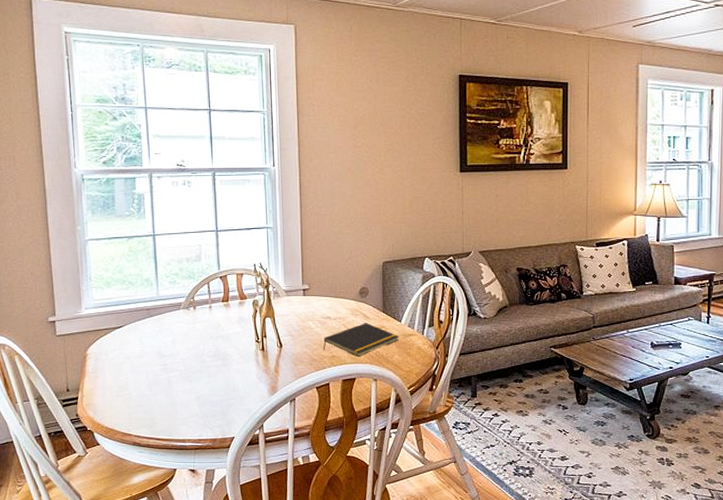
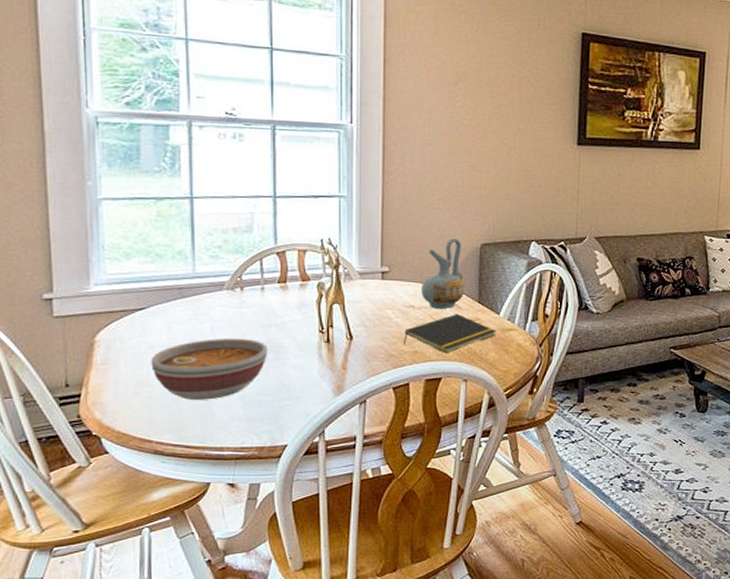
bowl: none [128,348,217,400] -> present [151,338,268,400]
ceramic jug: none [336,258,371,319] -> present [421,238,465,309]

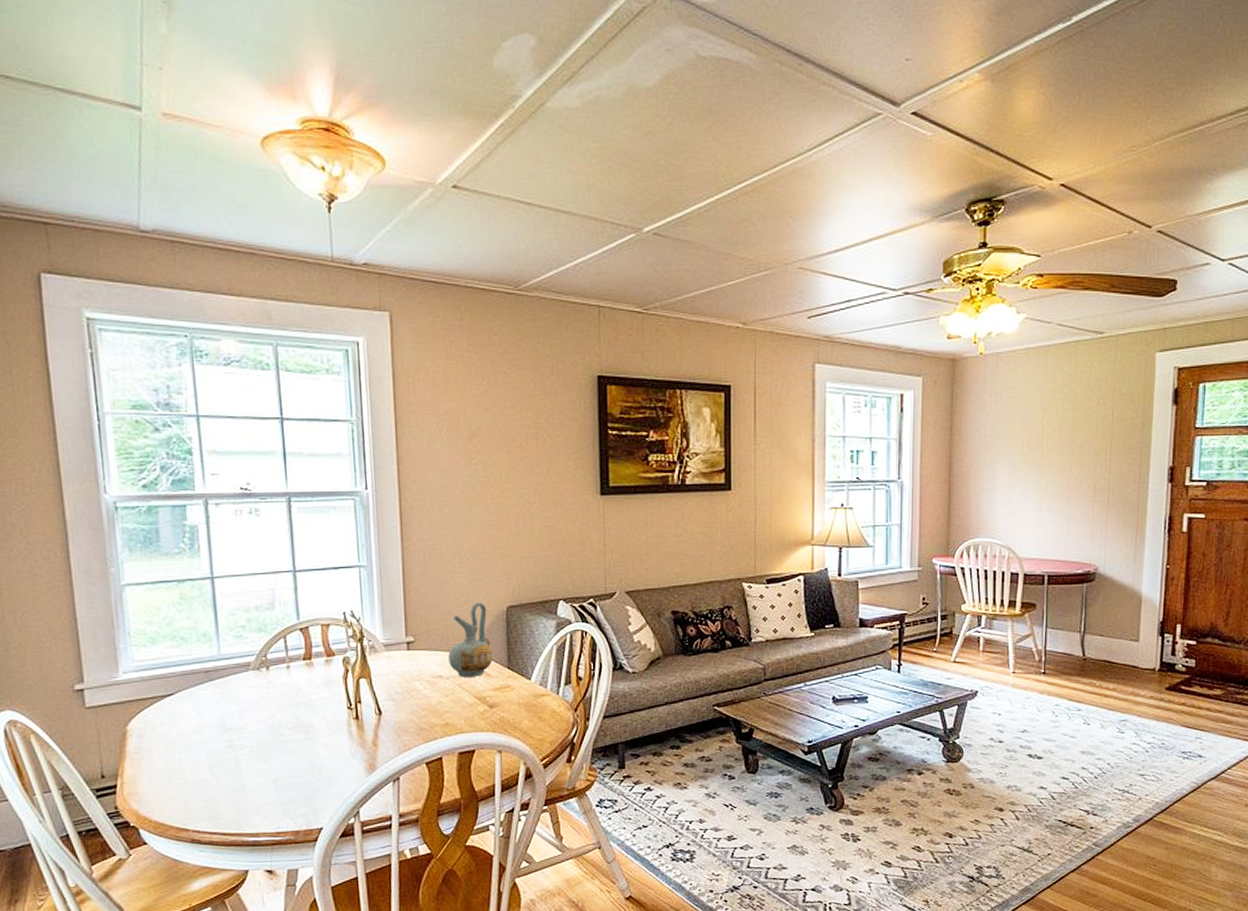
bowl: present [151,338,268,400] -> none [182,719,298,786]
notepad: present [404,314,497,353] -> none [433,682,529,724]

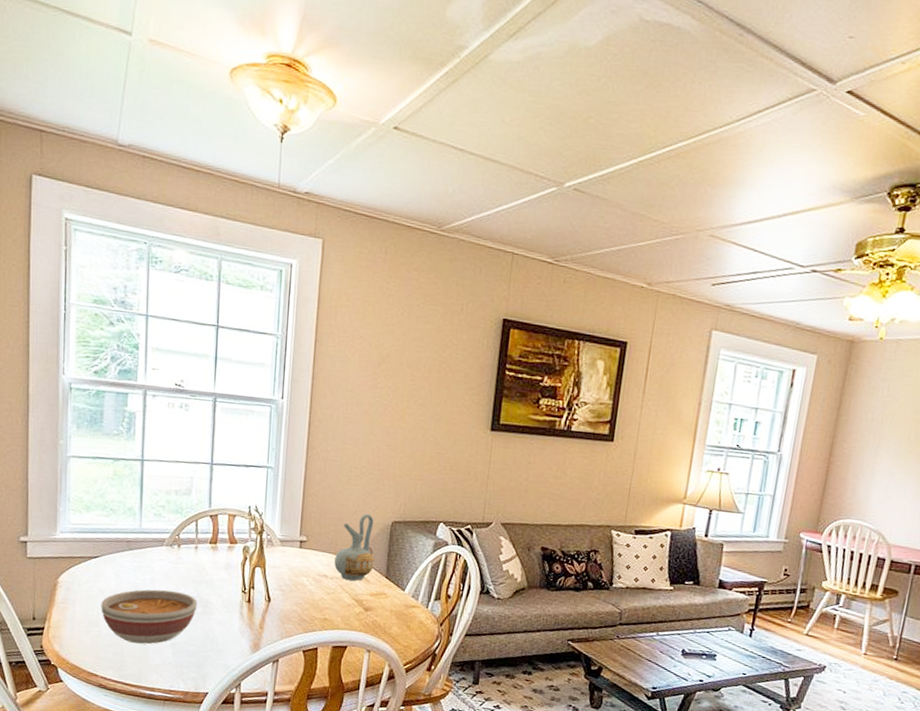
bowl: none [182,719,298,786] -> present [101,589,198,644]

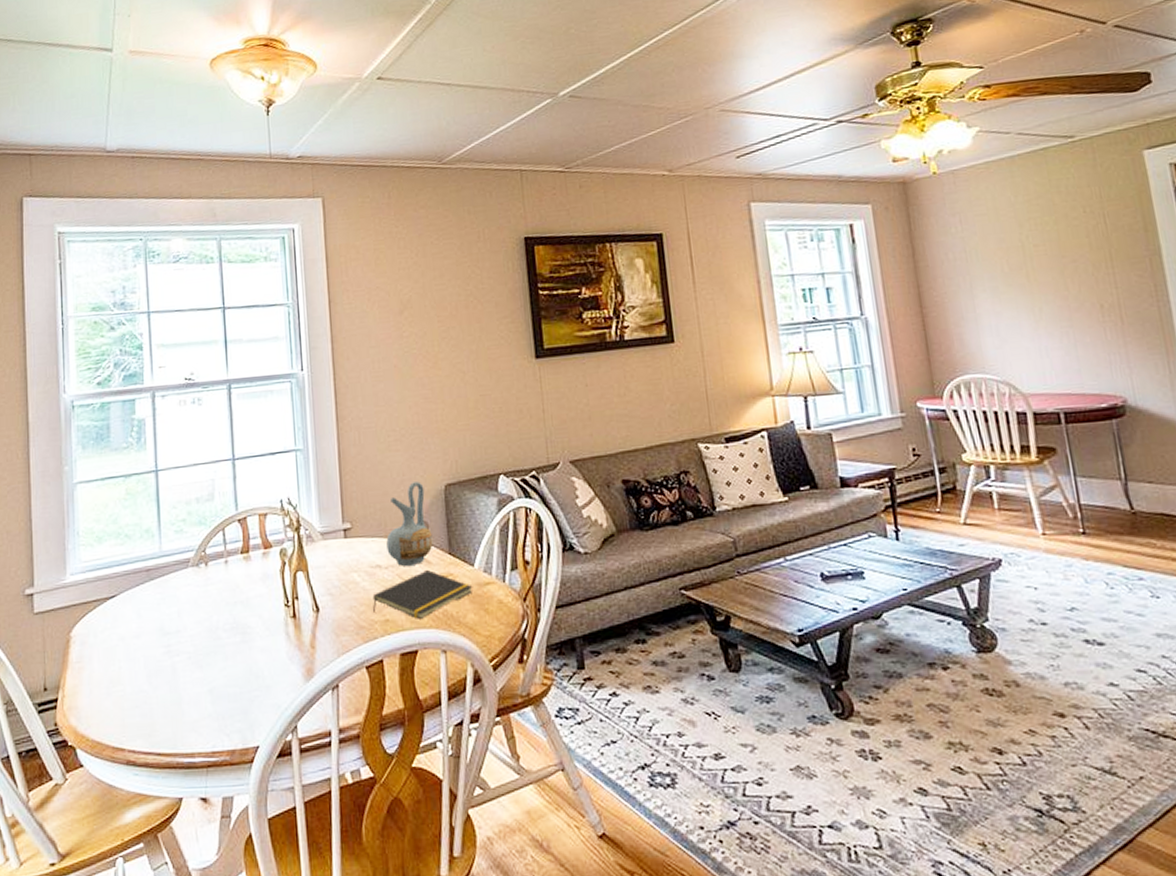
bowl: present [101,589,198,644] -> none [122,620,235,697]
notepad: none [315,586,401,623] -> present [372,570,473,619]

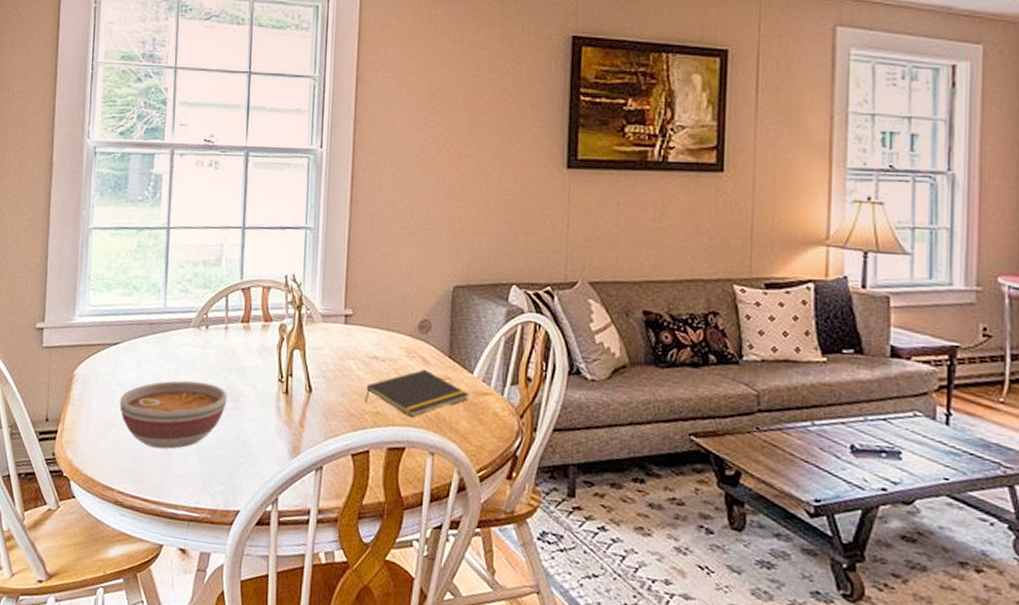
bowl: none [122,620,235,697] -> present [119,380,228,449]
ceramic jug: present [386,481,433,566] -> none [386,278,434,363]

